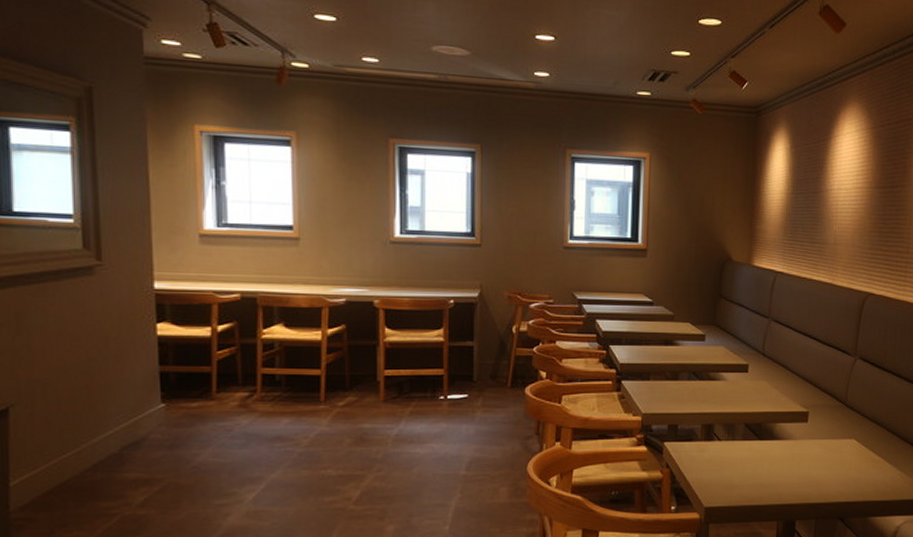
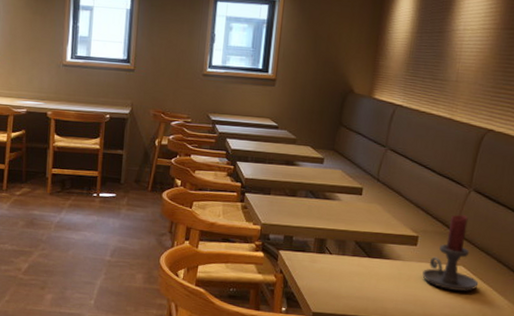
candle holder: none [815,385,871,467] -> present [422,215,479,292]

